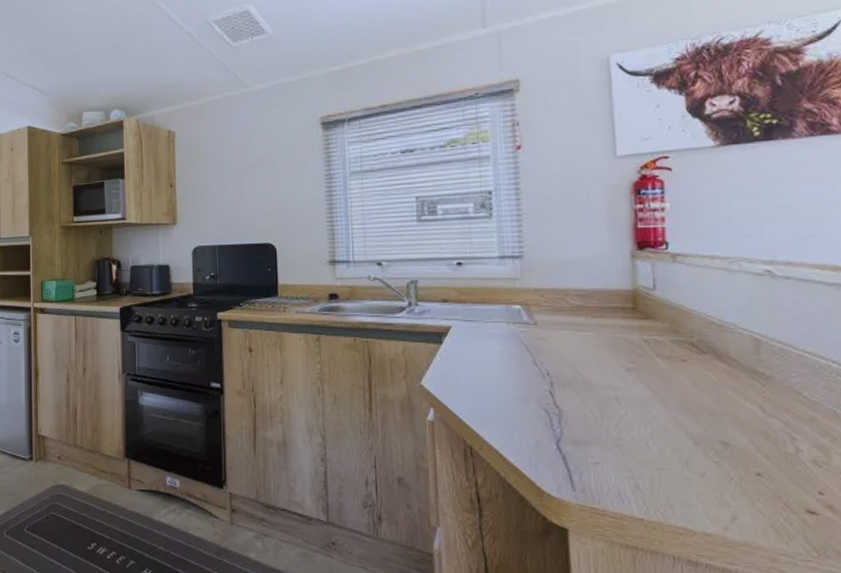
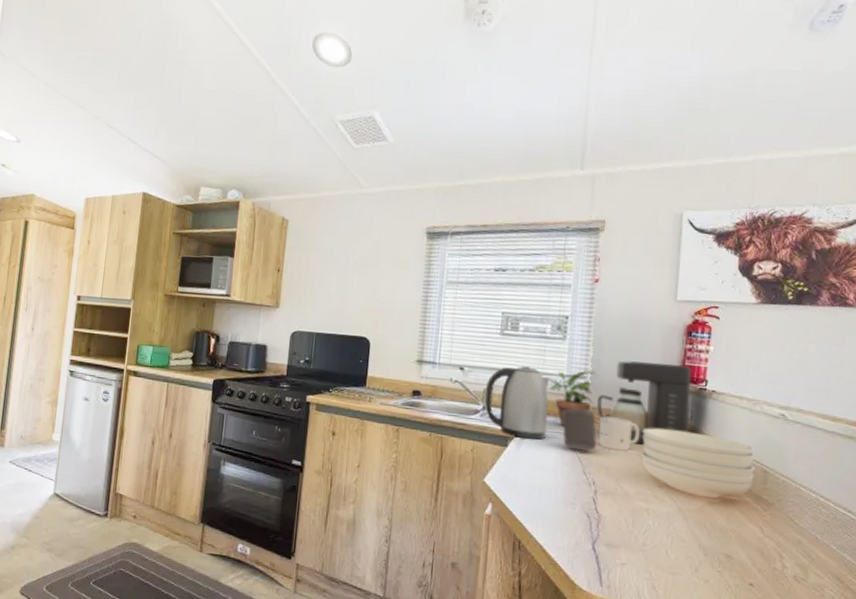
kettle: none [409,253,485,332] -> present [485,366,550,440]
potted plant: none [481,248,533,314] -> present [549,370,596,426]
canister: none [491,288,561,342] -> present [554,404,610,454]
coffee maker: none [539,228,653,323] -> present [597,360,692,444]
mug: none [544,297,595,334] -> present [598,416,640,451]
bowl: none [596,303,744,376] -> present [641,428,756,498]

